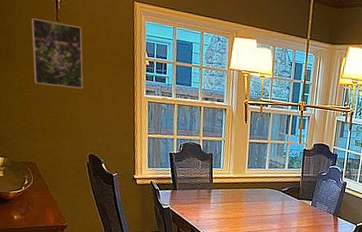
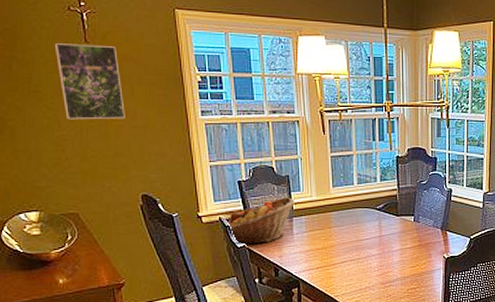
fruit basket: none [156,171,215,208] -> present [226,197,295,245]

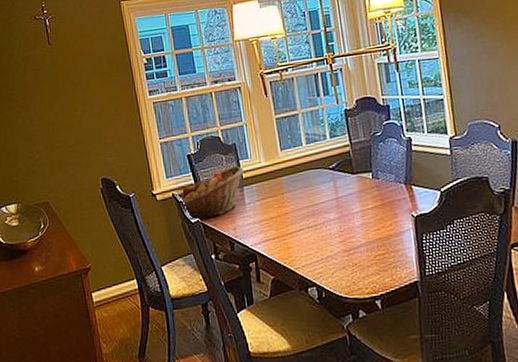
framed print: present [54,43,125,120] -> none [24,44,84,116]

